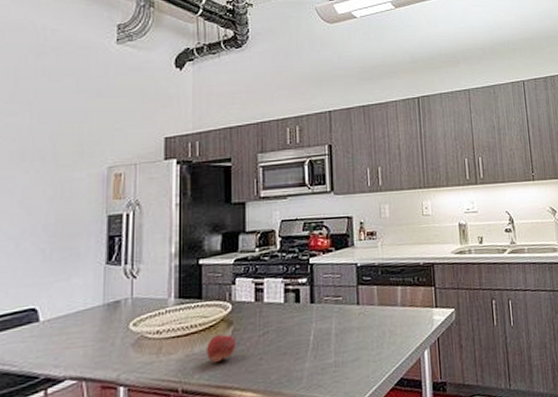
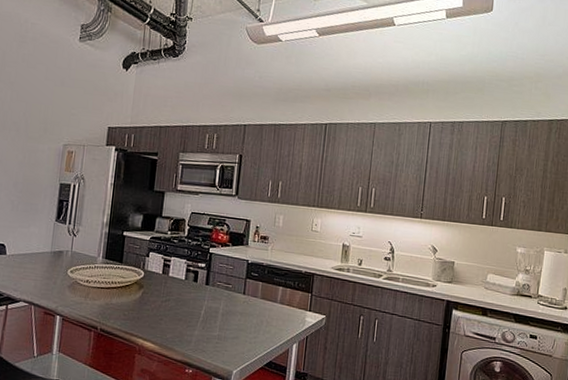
apple: present [207,334,237,364] -> none [121,293,145,315]

